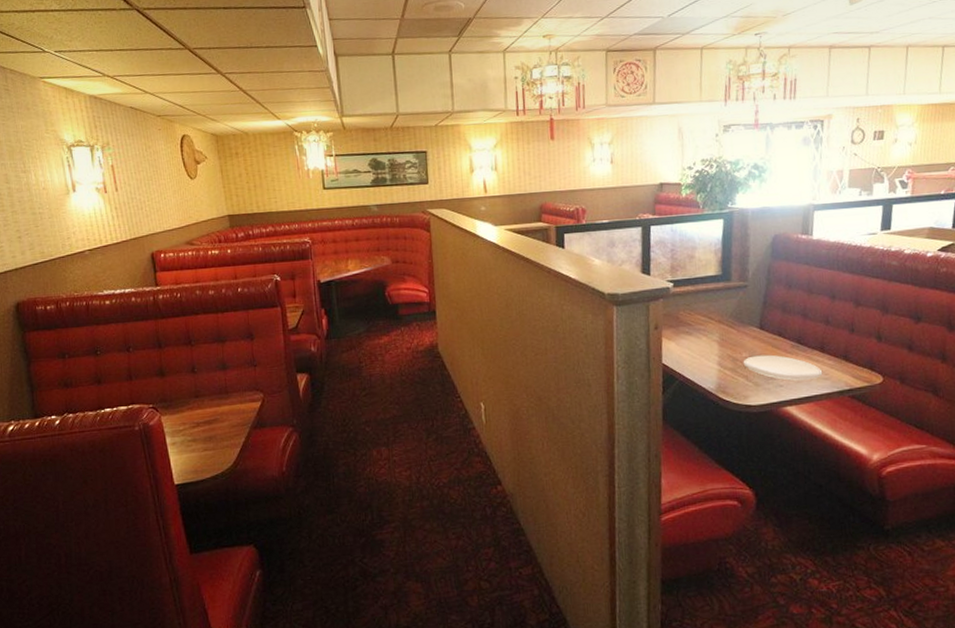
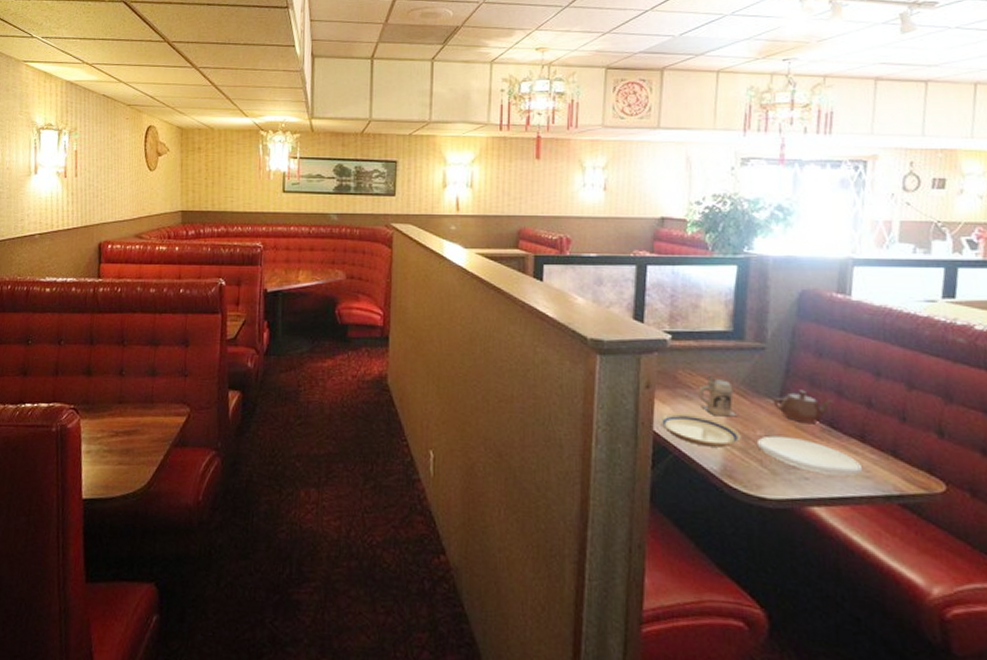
plate: none [667,346,731,371] -> present [660,412,741,448]
beer mug: none [696,313,728,346] -> present [698,376,738,417]
teapot: none [754,316,800,343] -> present [773,389,833,424]

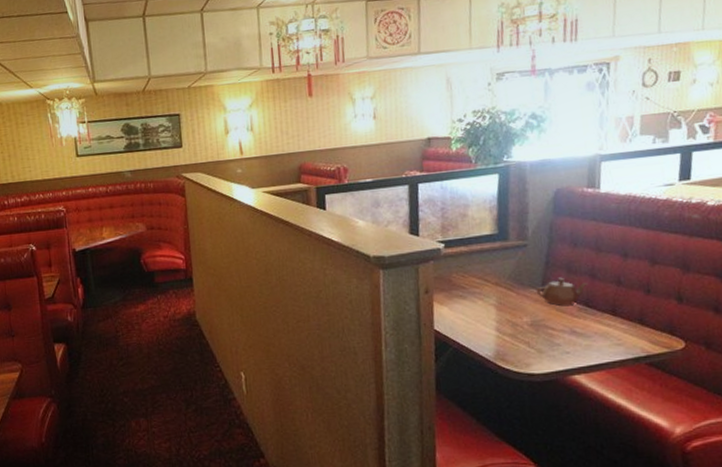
plate: present [660,412,741,448] -> none [439,310,510,337]
beer mug: present [698,376,738,417] -> none [471,275,507,310]
plate: present [756,435,863,477] -> none [524,319,615,348]

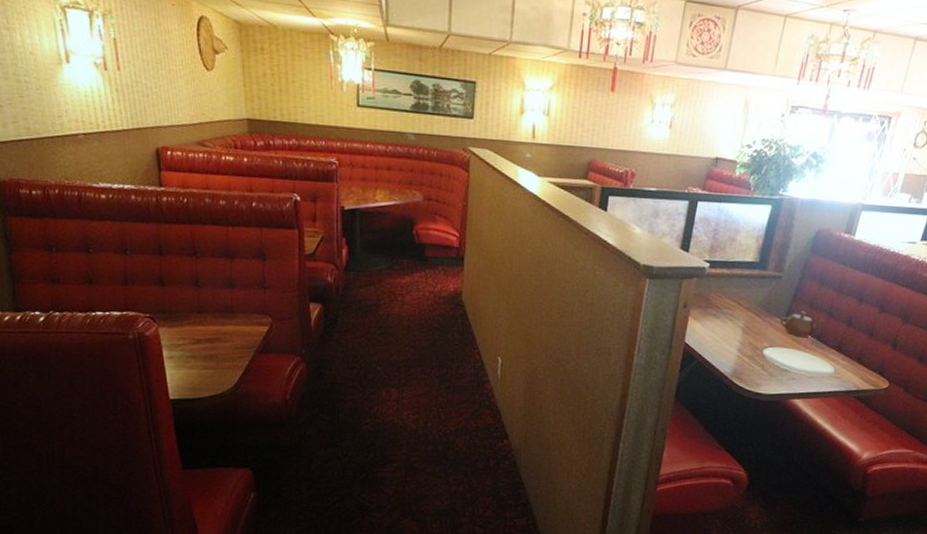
plate: none [524,319,615,348] -> present [762,346,835,378]

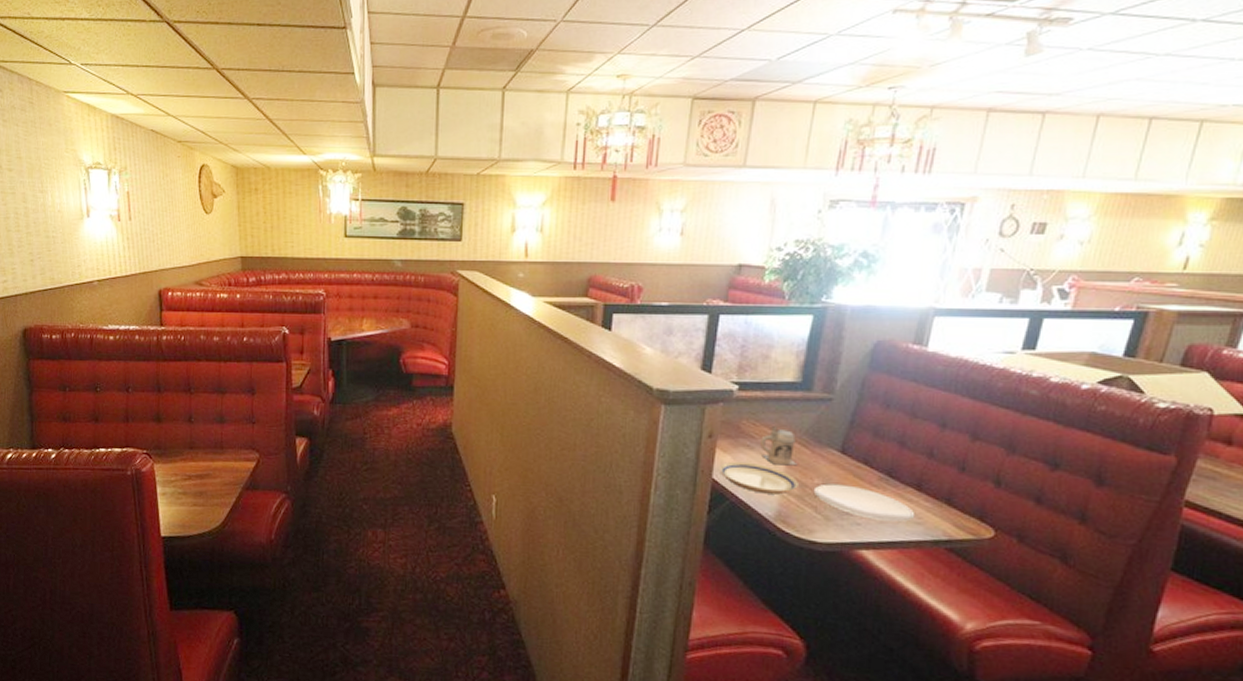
plate: none [691,328,751,356] -> present [720,461,798,495]
beer mug: none [724,298,752,332] -> present [760,426,798,466]
teapot: present [779,311,824,338] -> none [834,440,894,473]

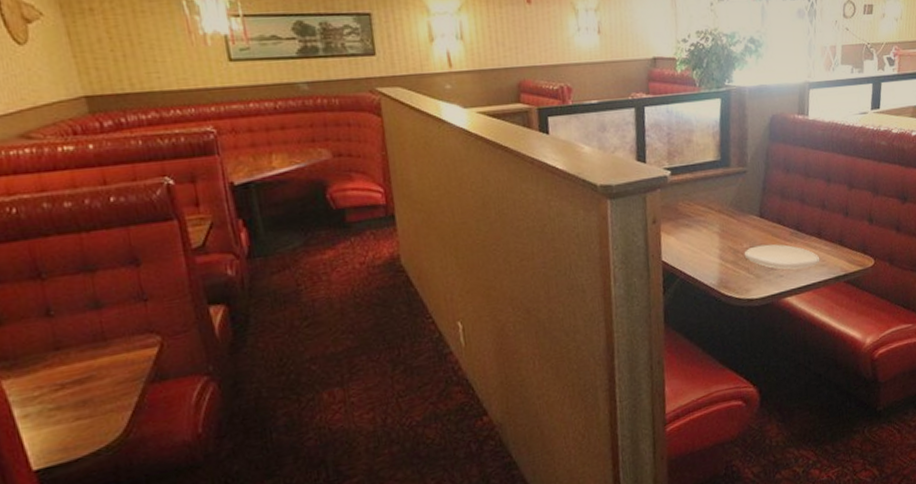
plate: present [720,461,798,495] -> none [667,239,732,266]
beer mug: present [760,426,798,466] -> none [696,203,729,238]

